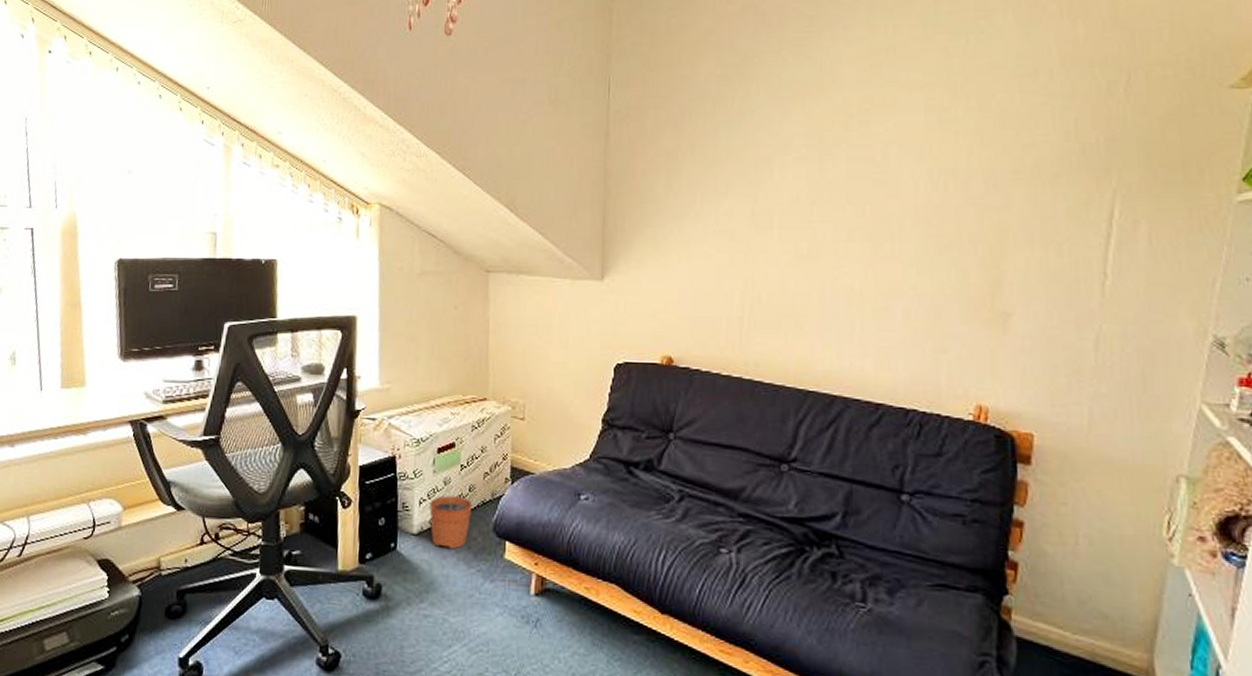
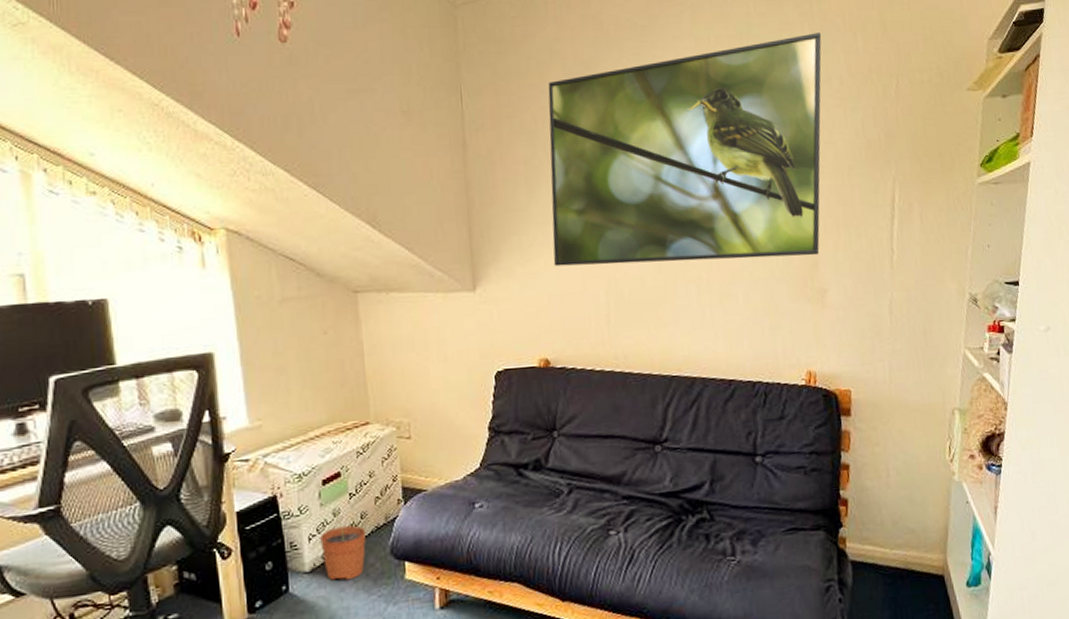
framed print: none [687,21,1029,273] -> present [548,33,822,267]

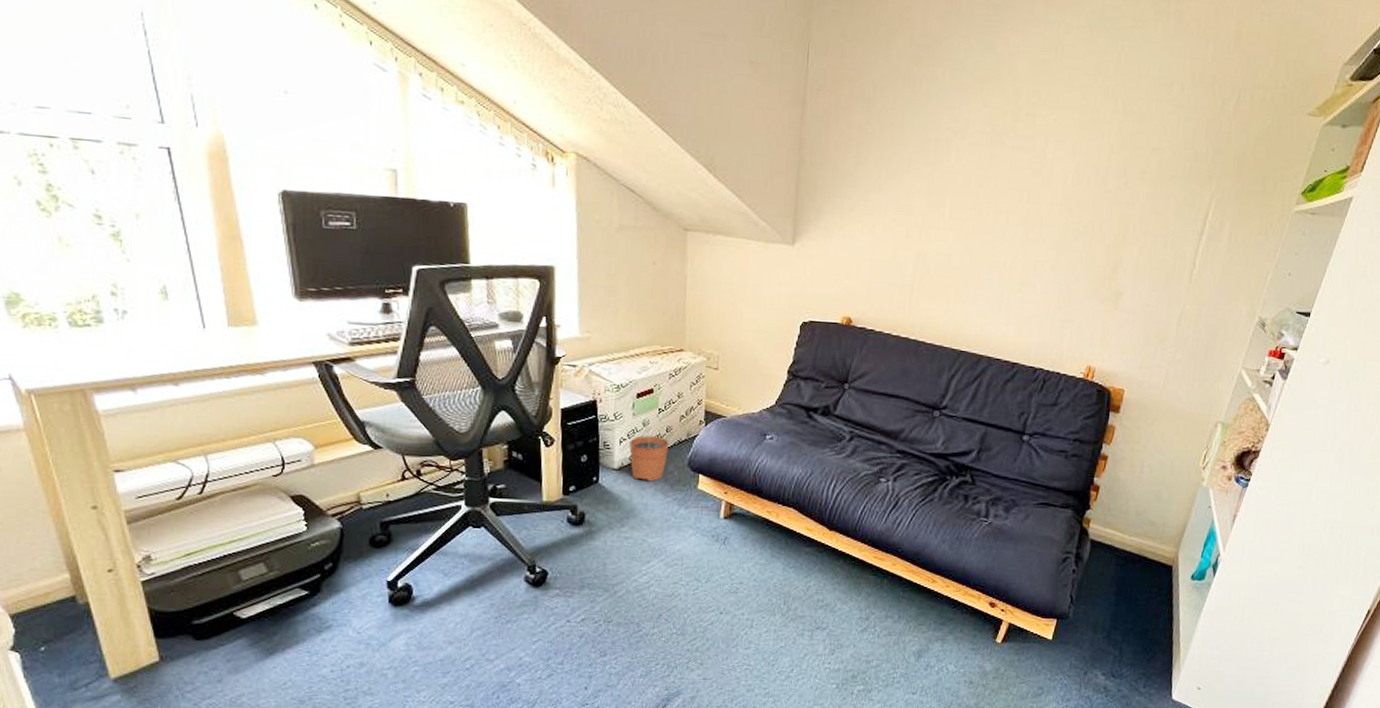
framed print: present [548,33,822,267] -> none [869,34,1173,259]

